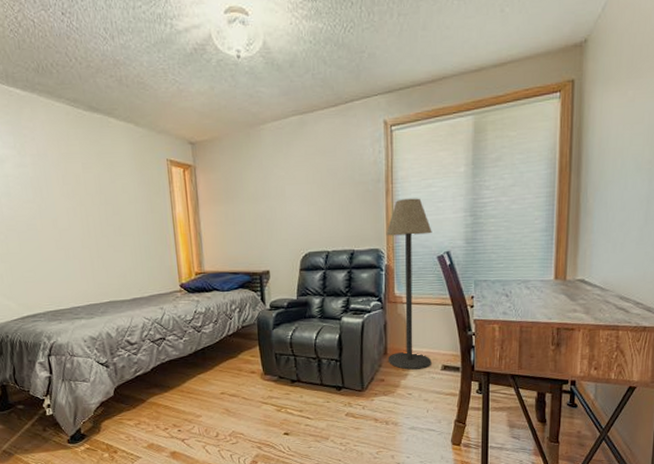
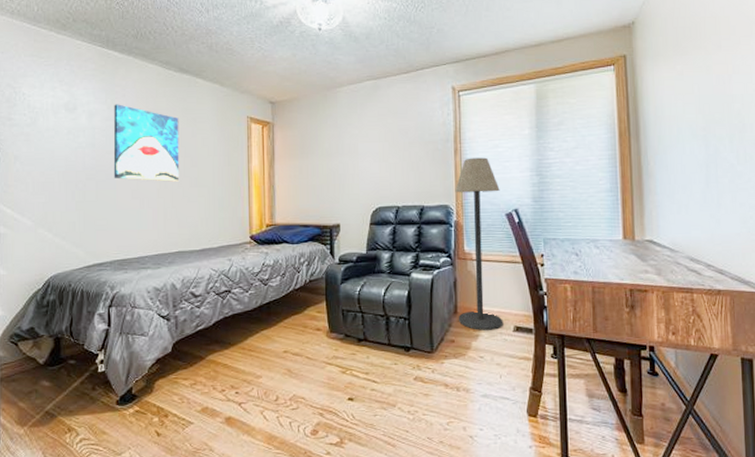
wall art: none [24,148,103,231] -> present [113,104,180,182]

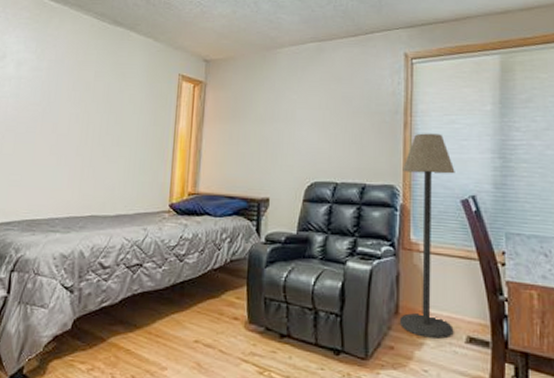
wall art: present [113,104,180,182] -> none [33,54,108,139]

